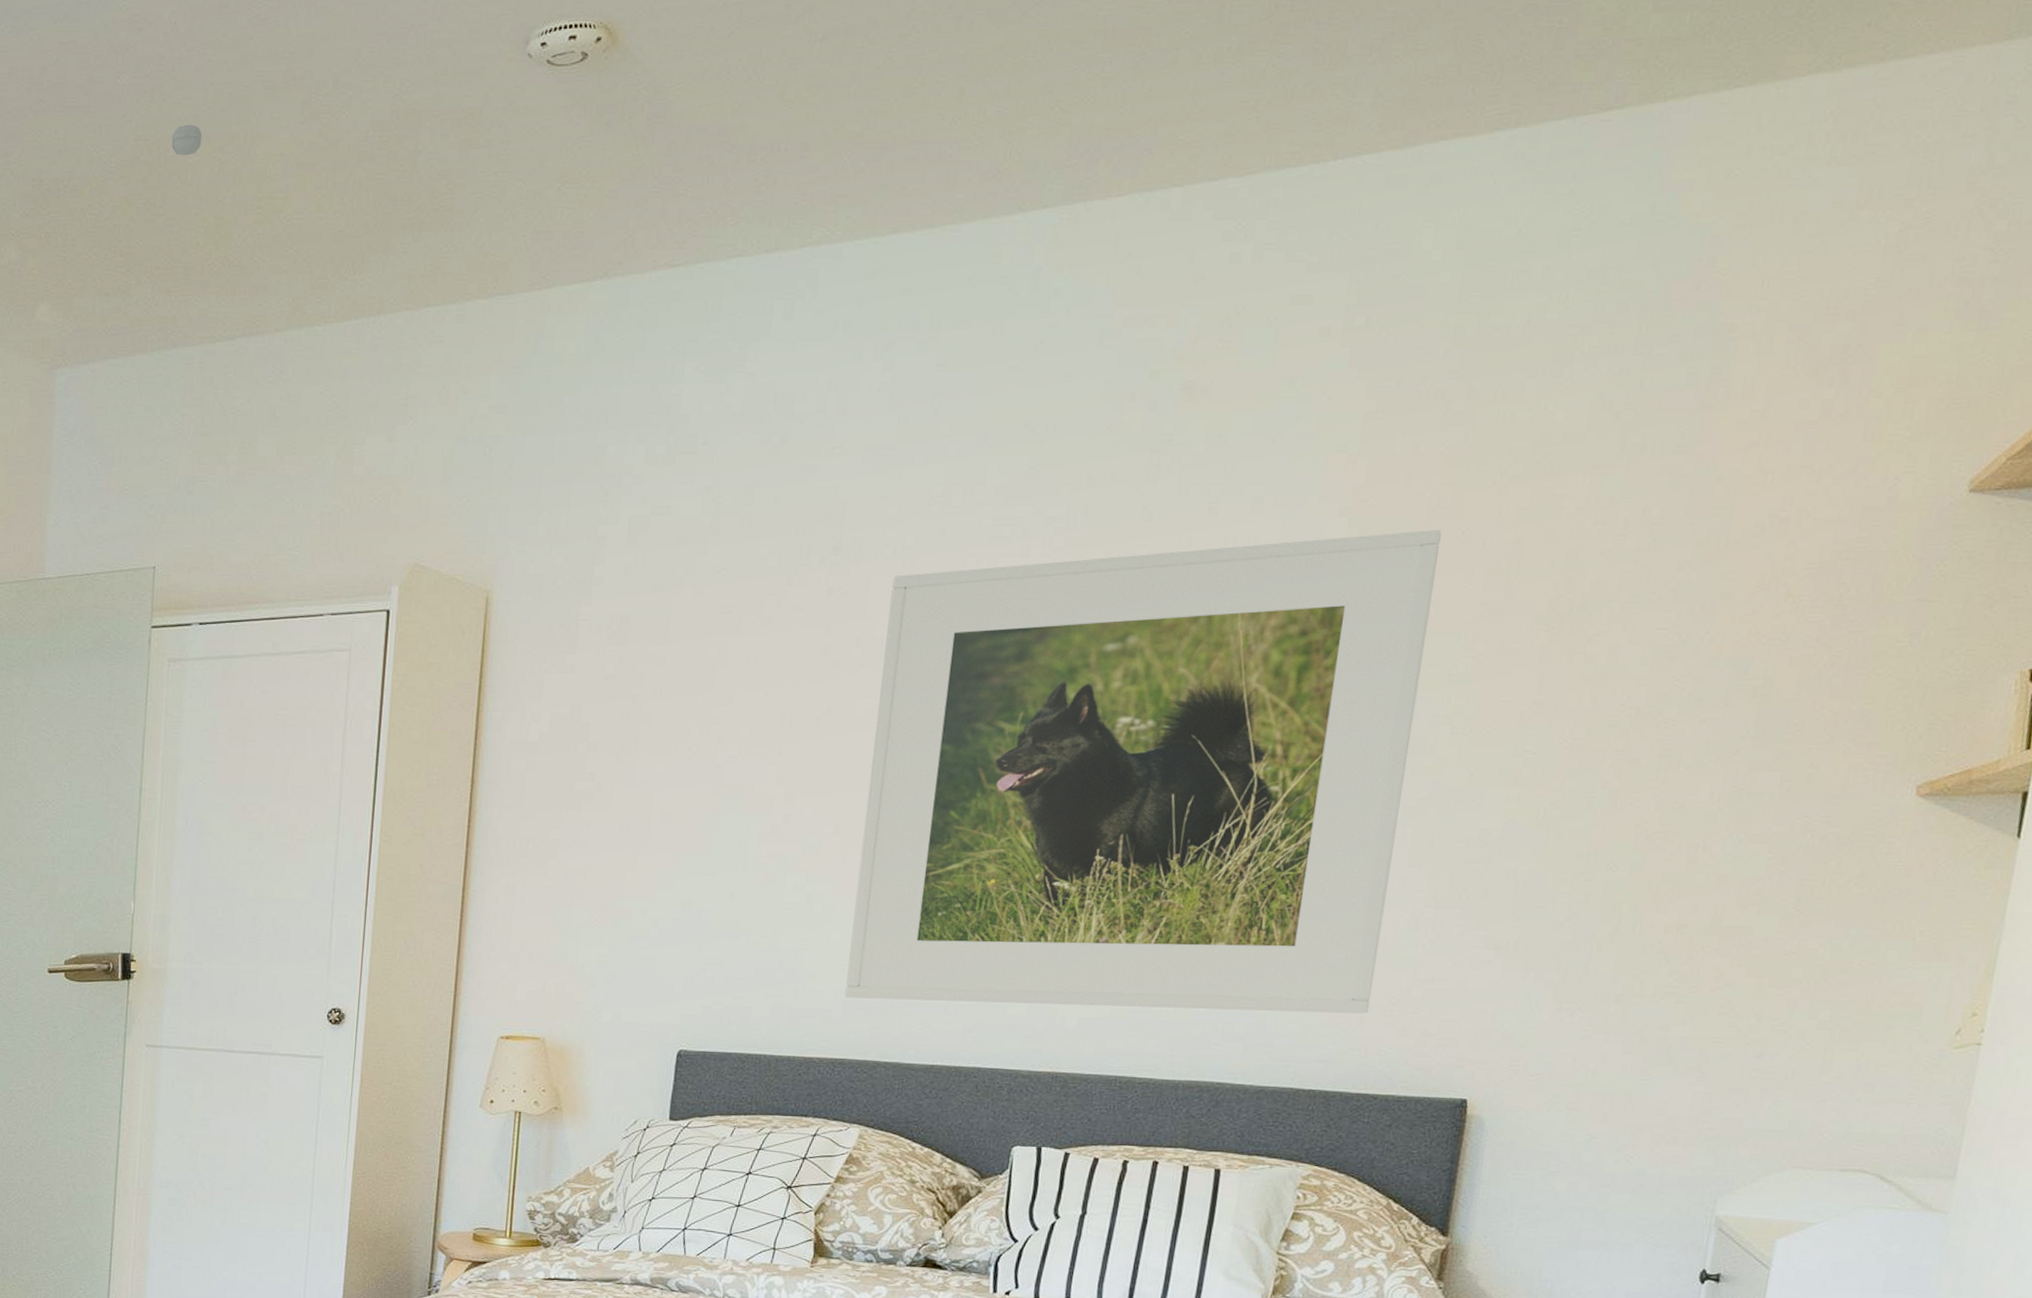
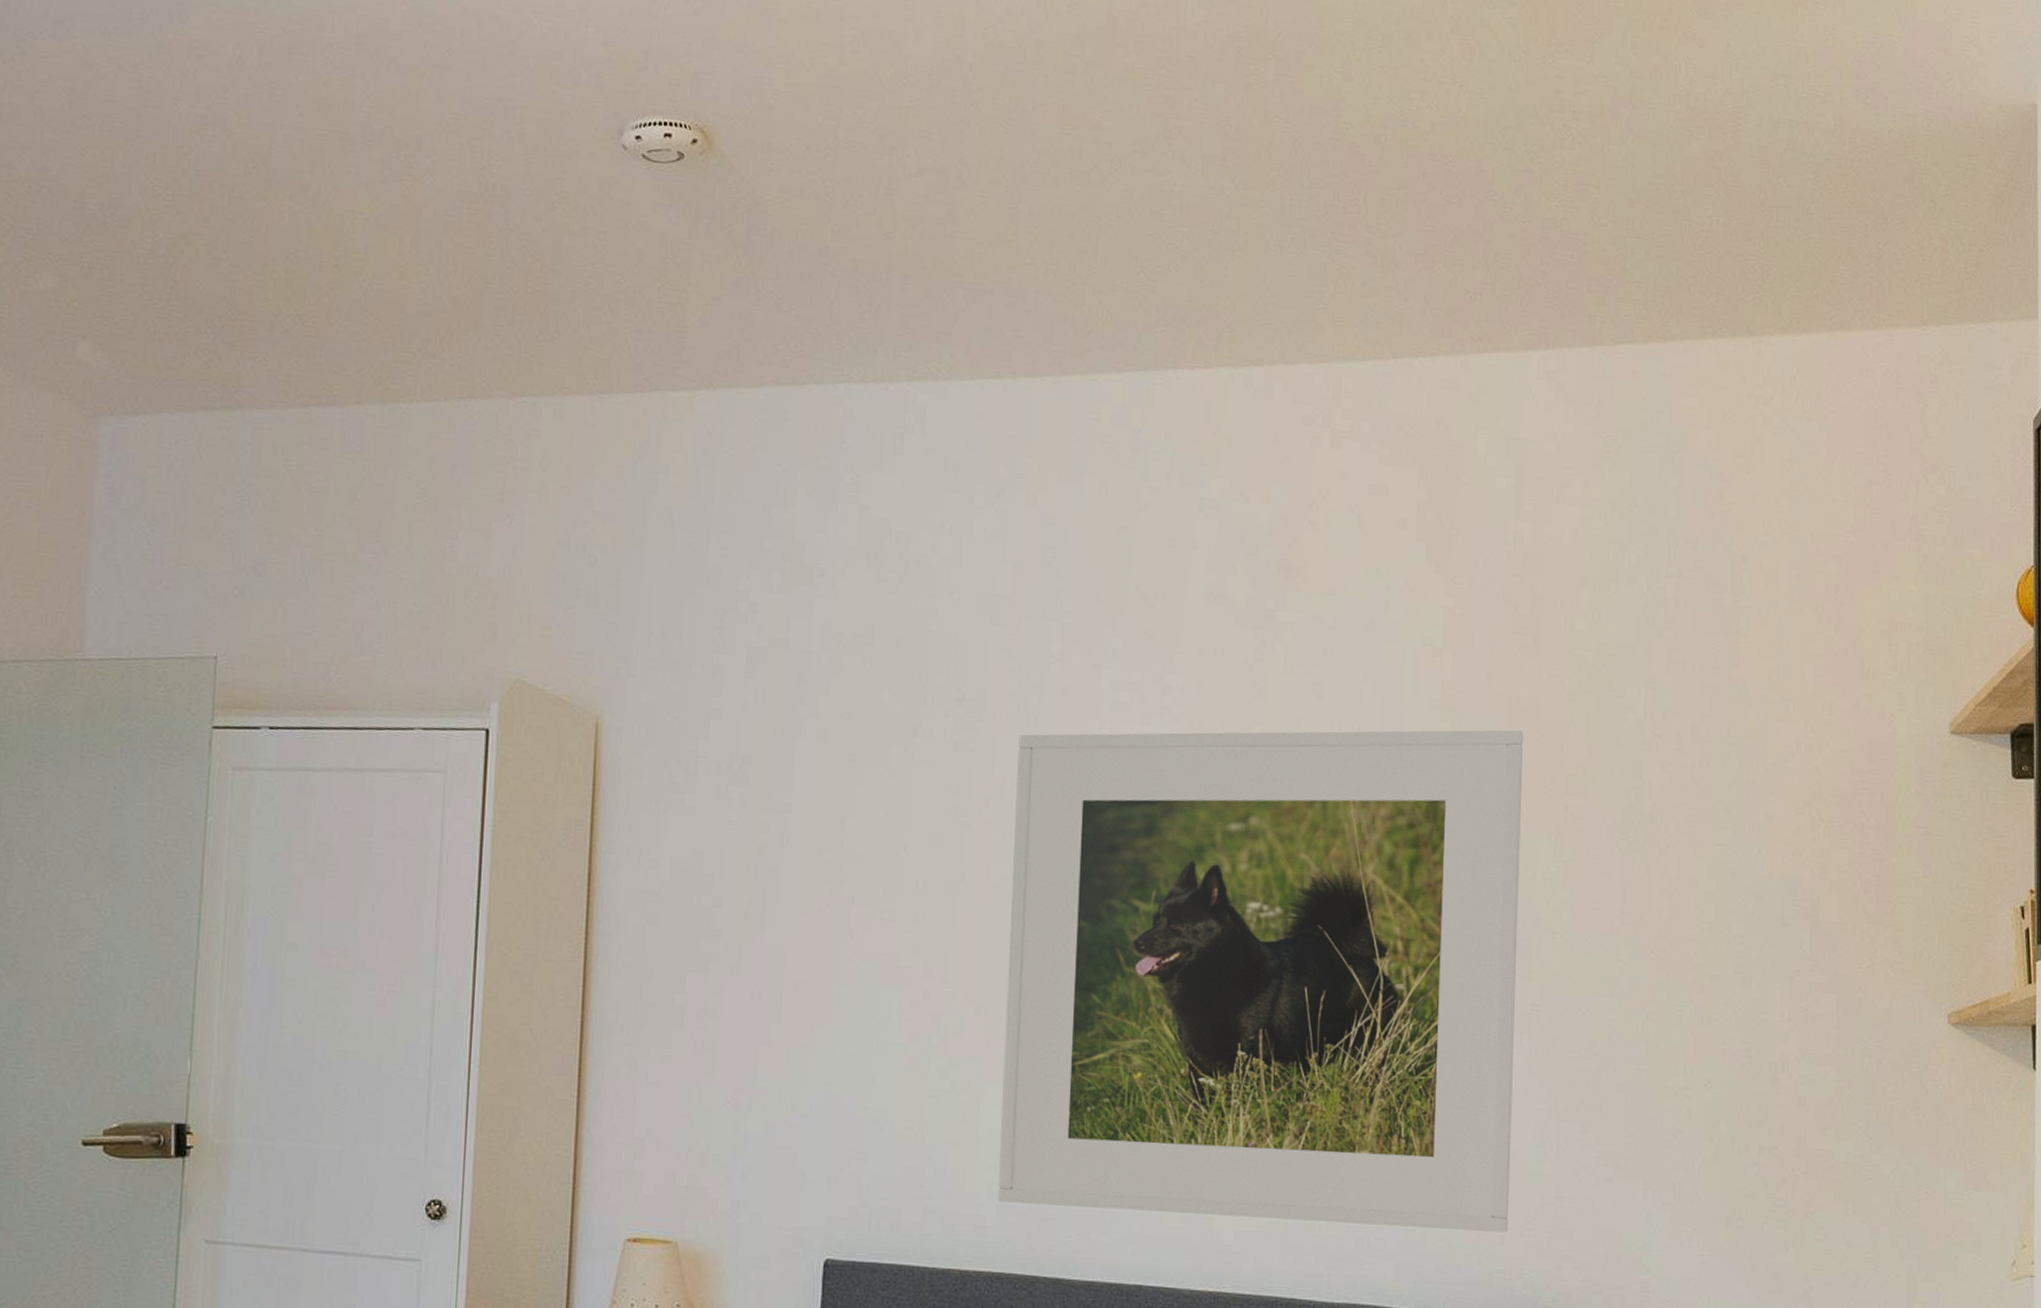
smoke detector: present [171,124,202,156] -> none [236,165,271,200]

